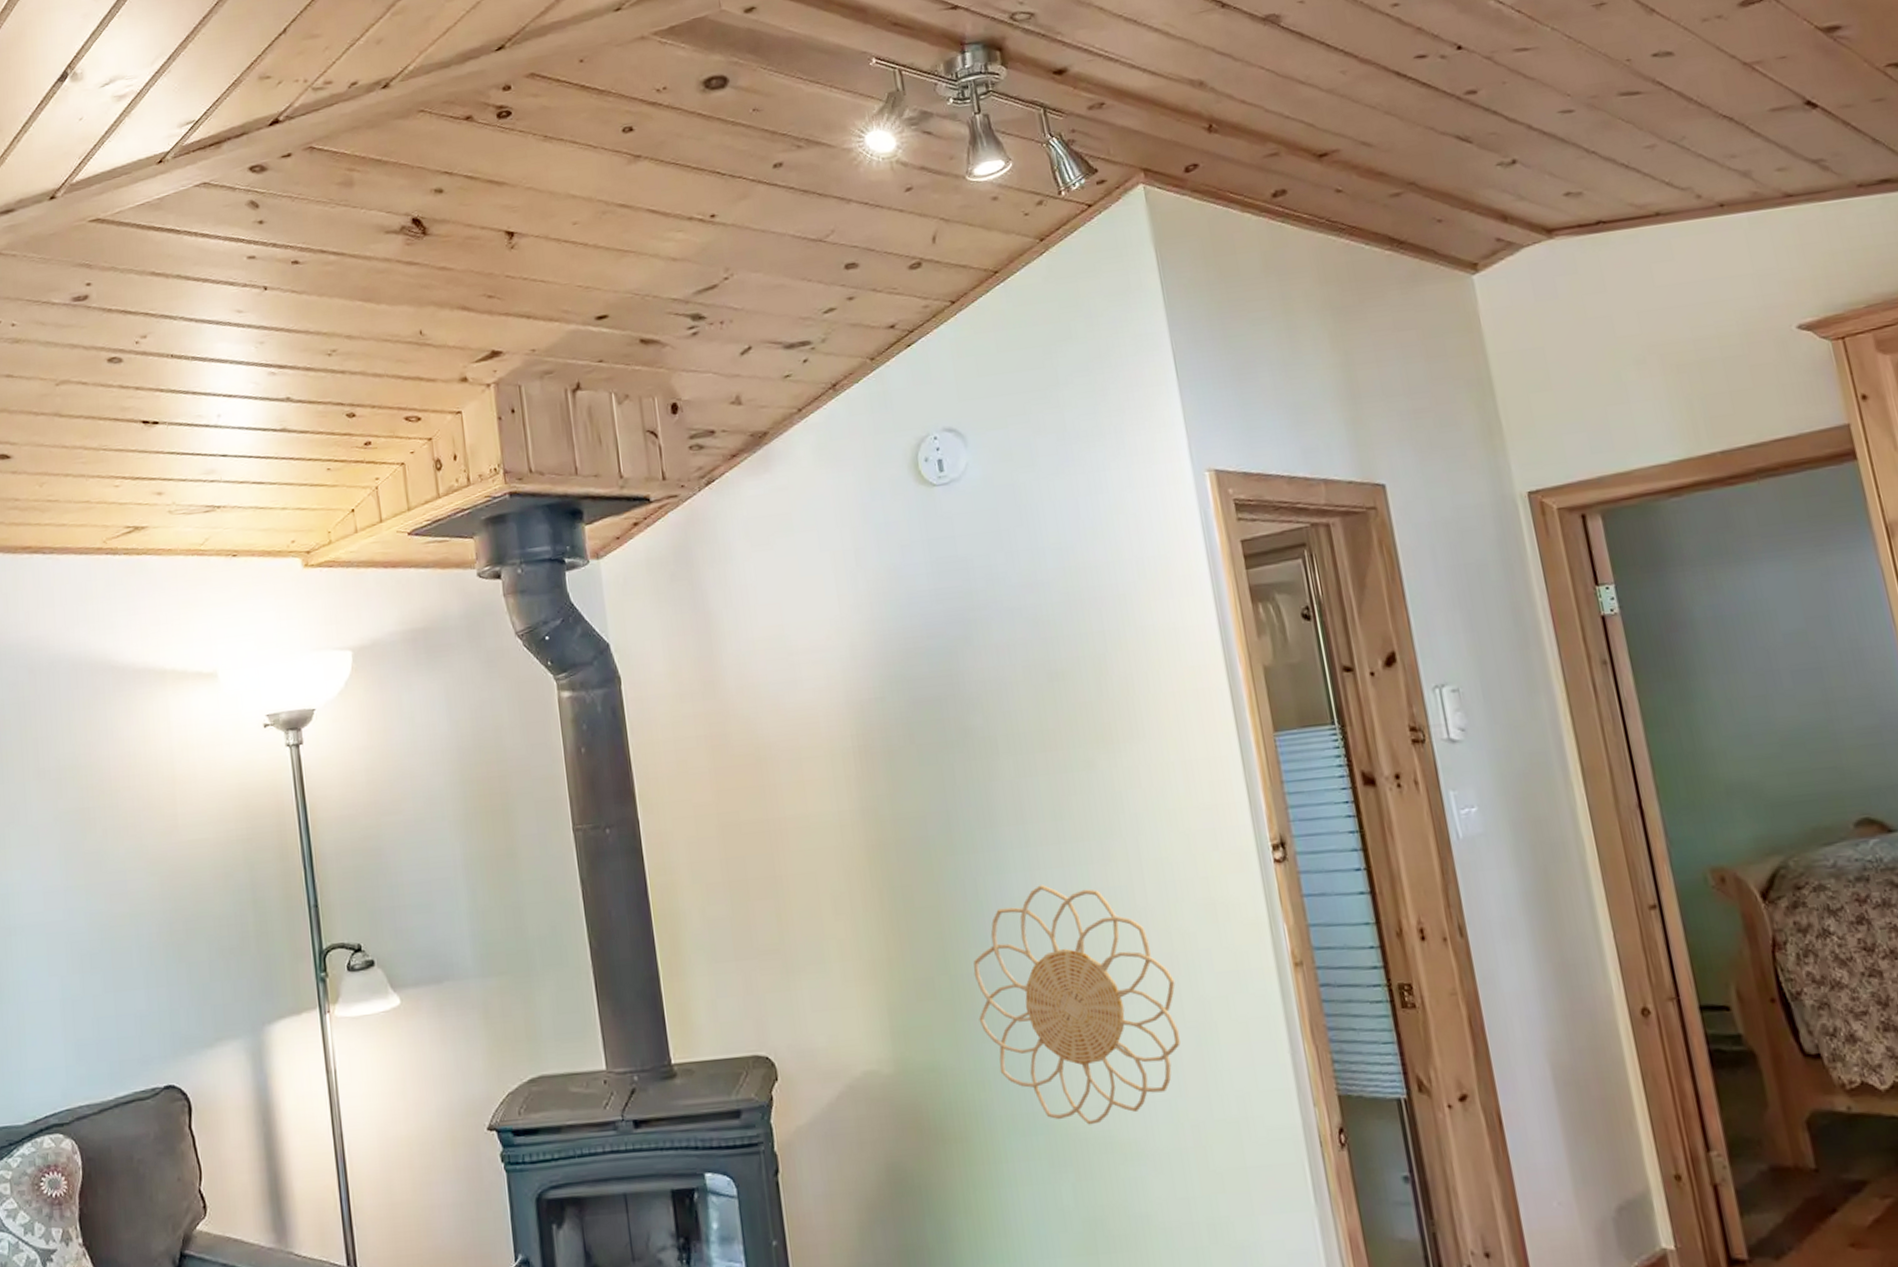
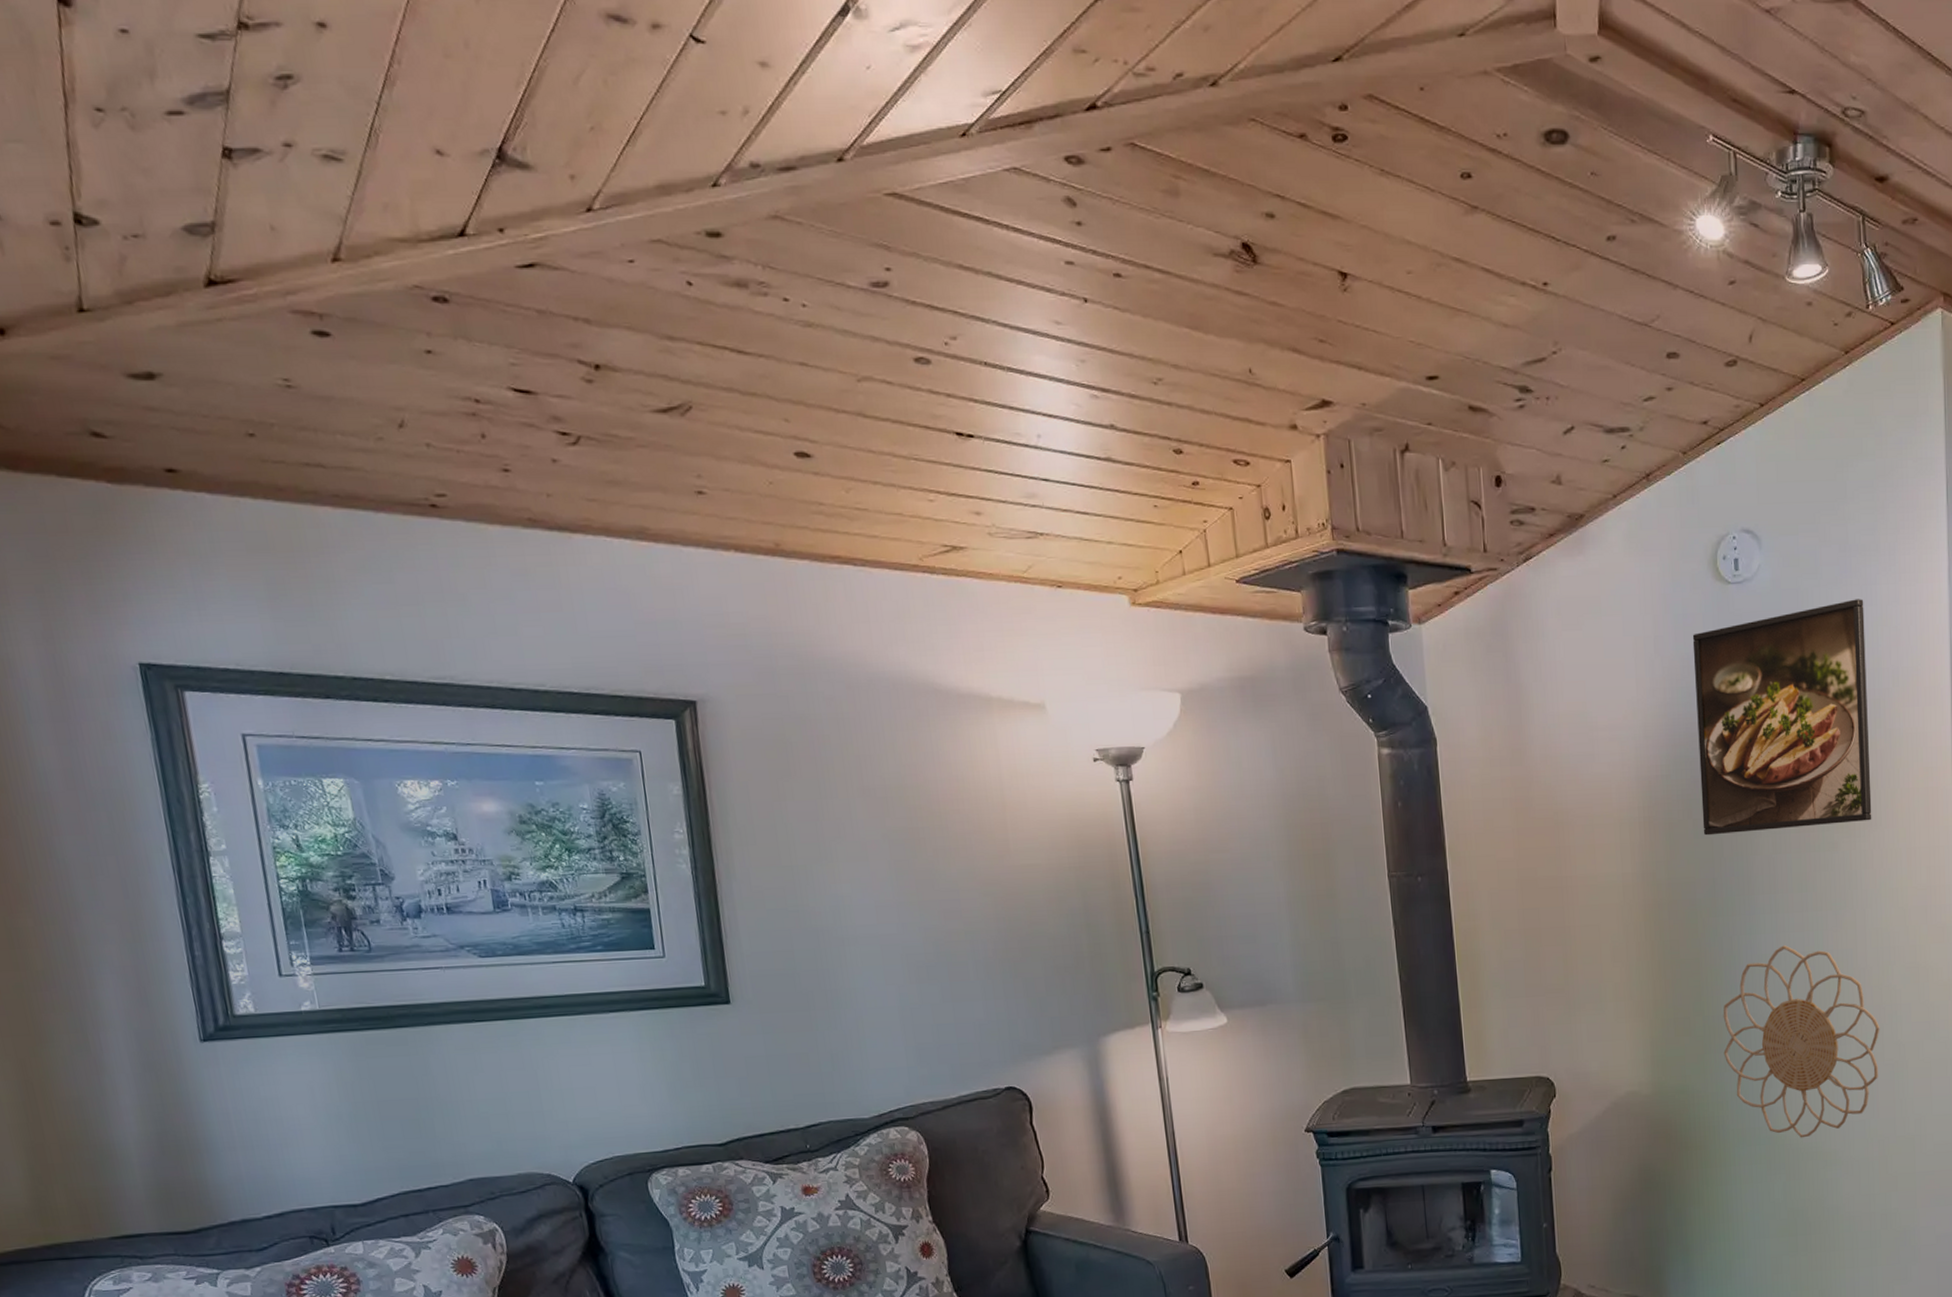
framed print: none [897,487,1133,763] -> present [1692,599,1872,836]

